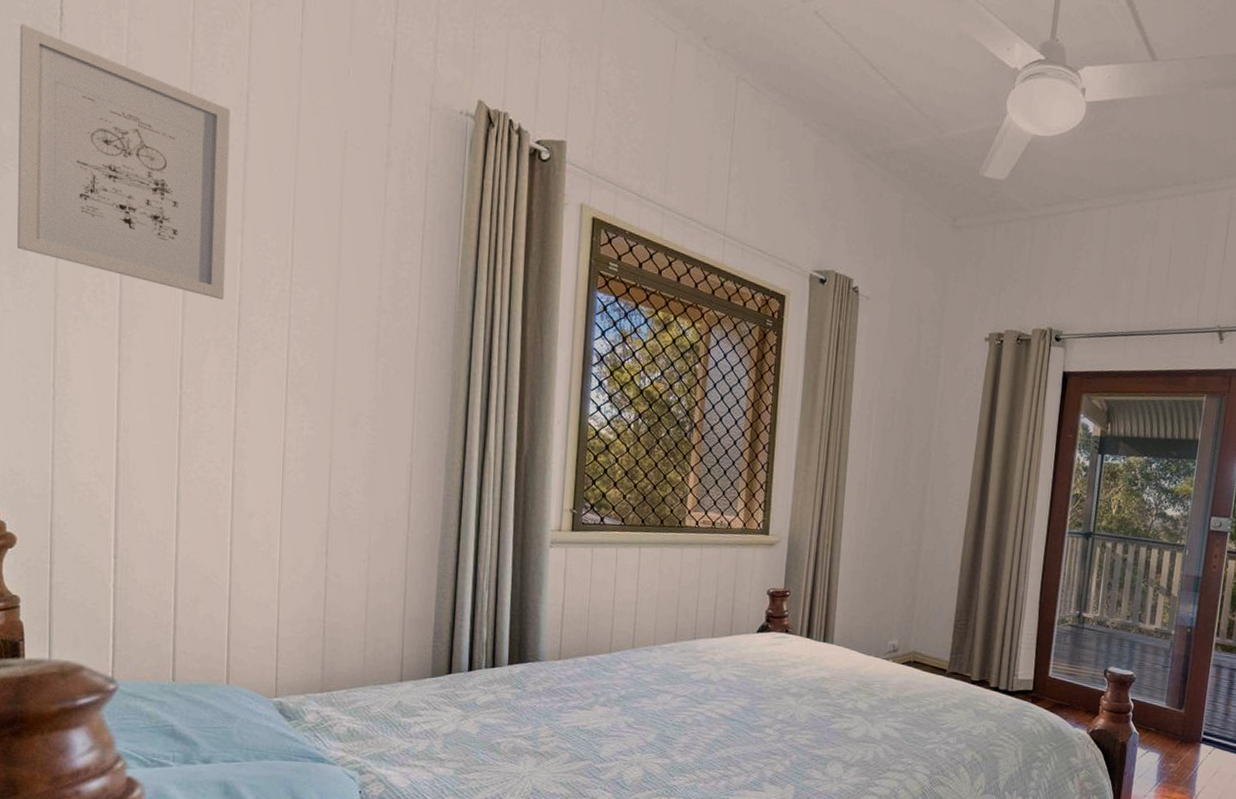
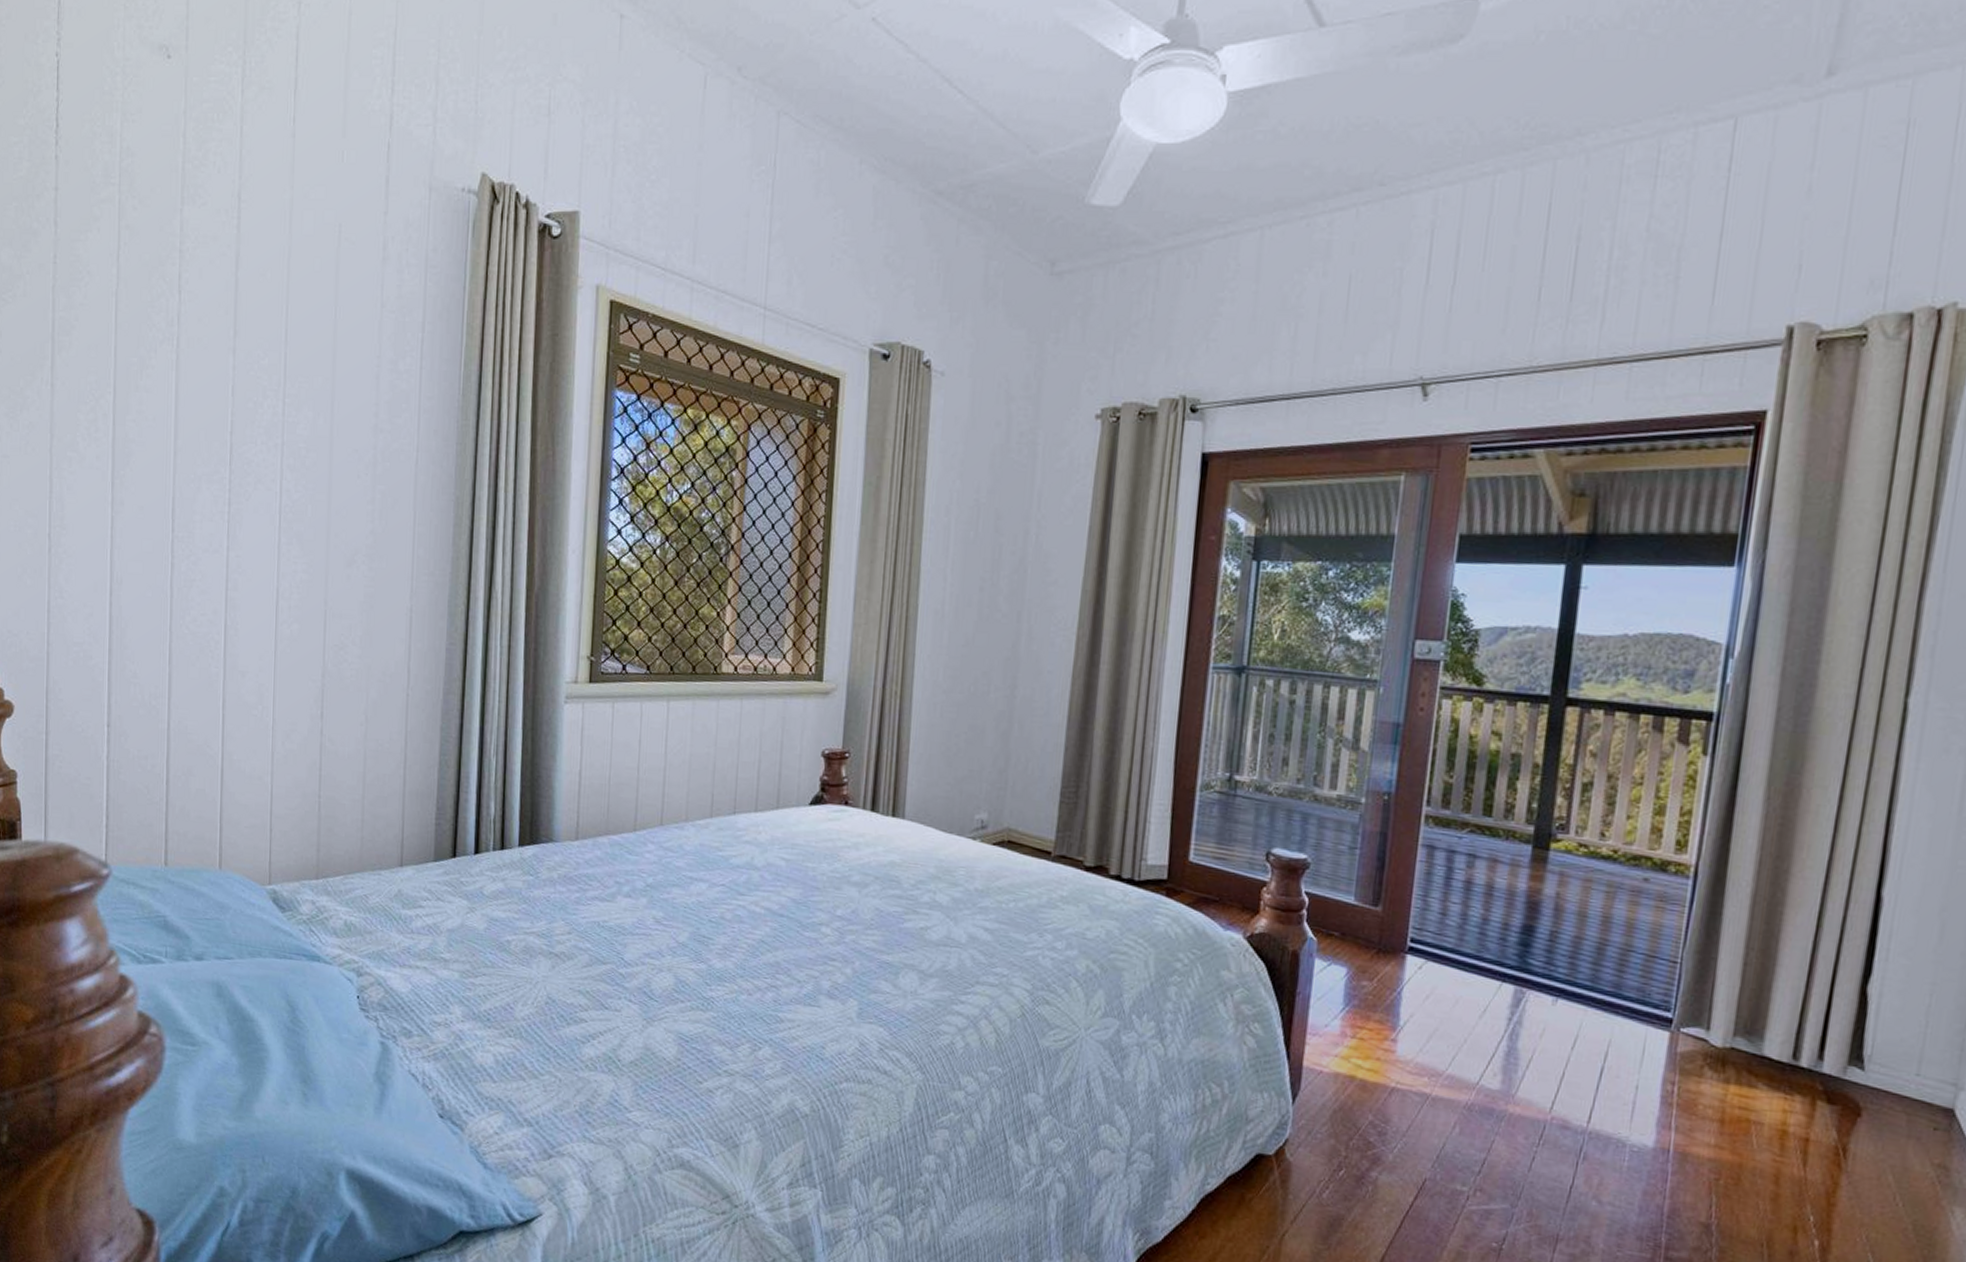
wall art: present [17,23,231,300] -> none [15,141,222,429]

